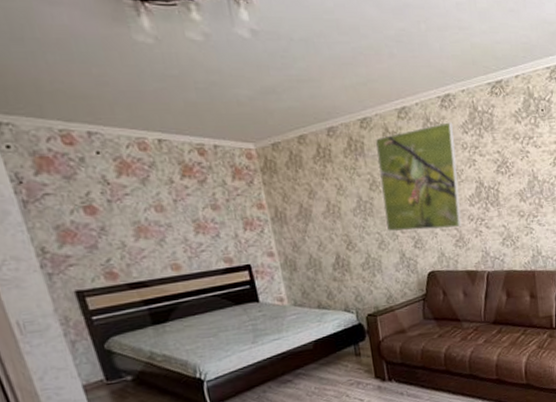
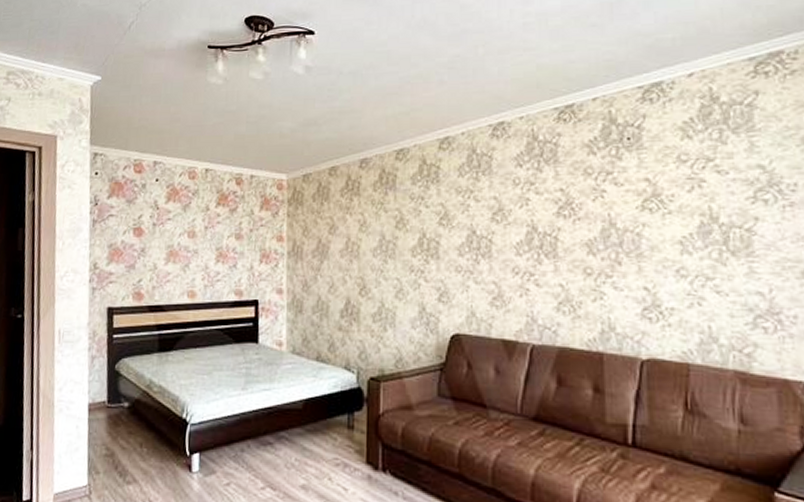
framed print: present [376,122,462,232] -> none [409,153,505,282]

